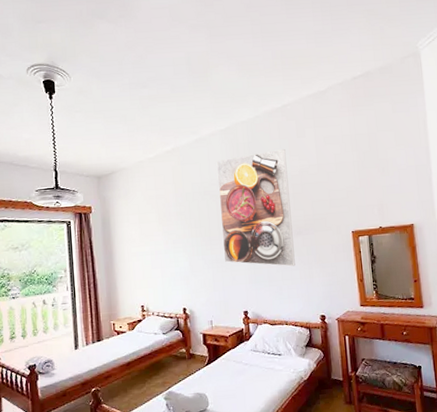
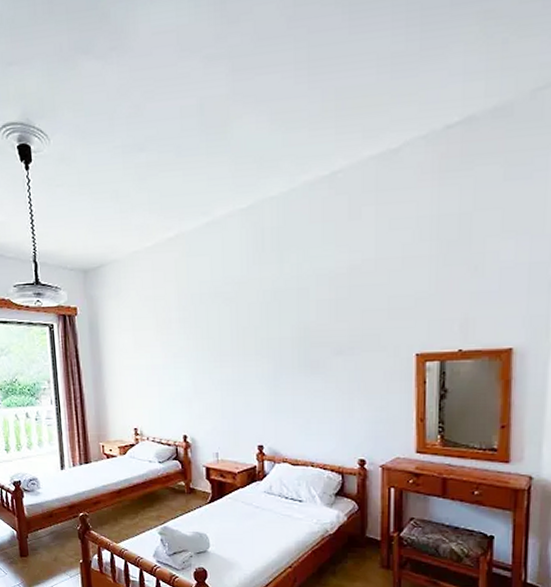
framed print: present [217,148,295,267] -> none [234,235,331,395]

